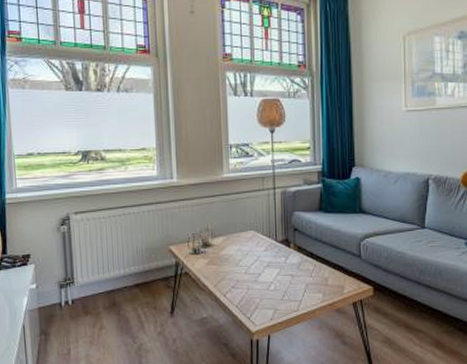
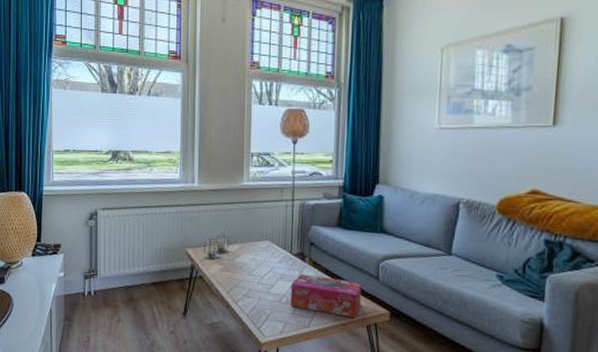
tissue box: none [278,259,346,297] -> present [290,274,362,318]

